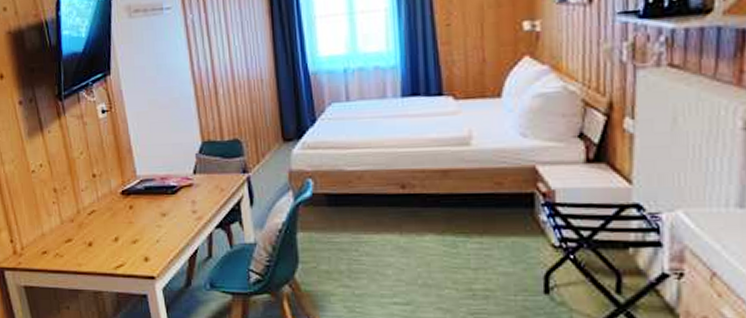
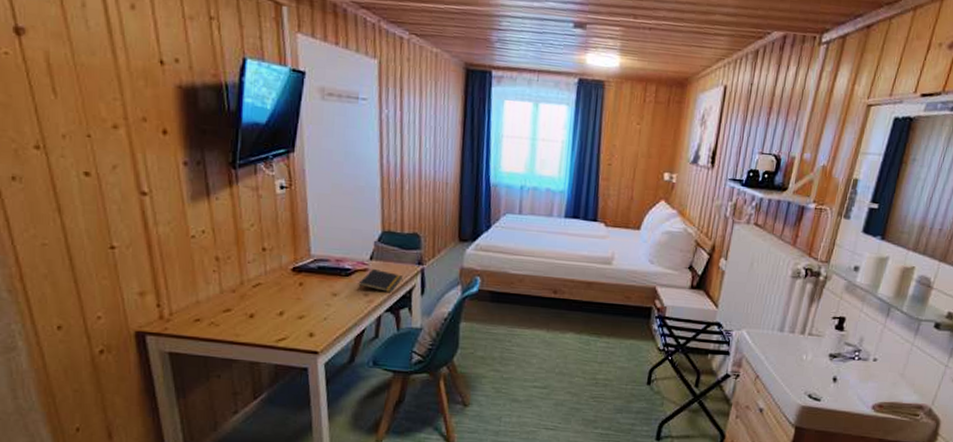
notepad: none [185,183,229,208] -> present [358,269,402,292]

